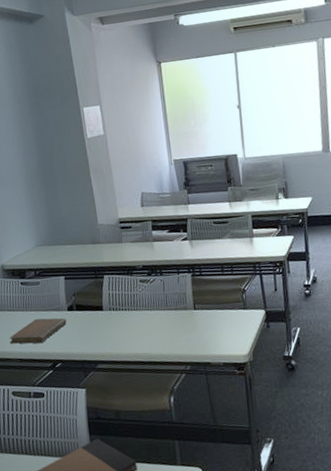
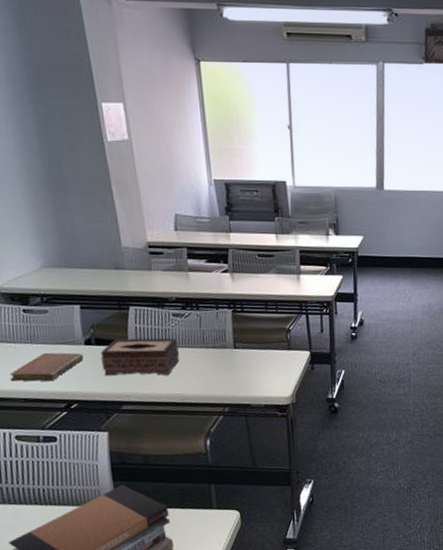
tissue box: none [80,301,146,338] -> present [100,338,180,376]

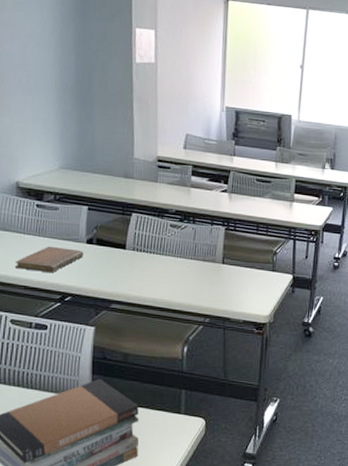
tissue box: present [100,338,180,376] -> none [99,241,172,281]

